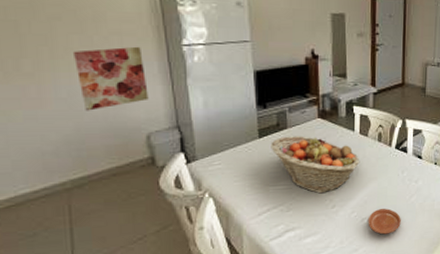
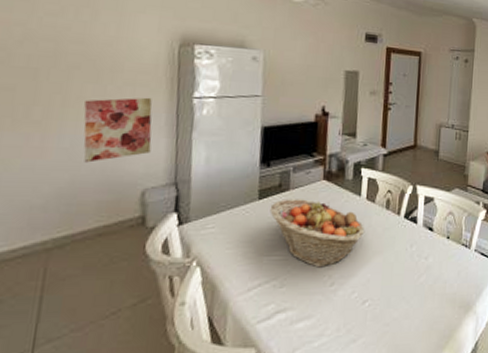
plate: present [368,208,401,235] -> none [369,290,408,322]

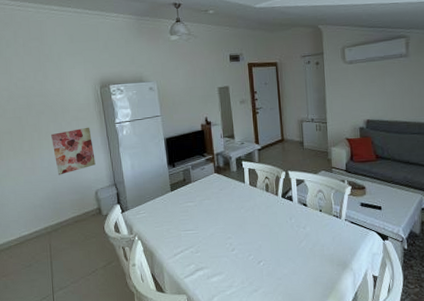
fruit basket: present [270,199,365,268] -> none [180,188,252,238]

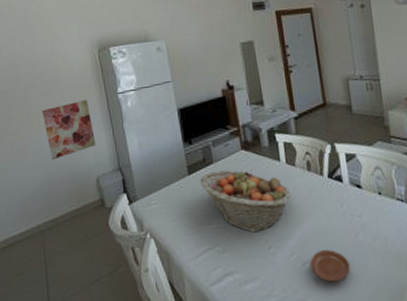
fruit basket: none [180,188,252,238] -> present [199,170,292,233]
plate: none [264,253,294,277] -> present [310,250,350,282]

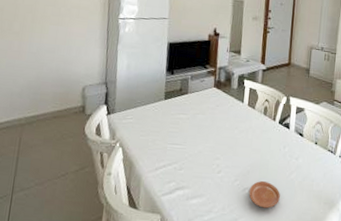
wall art: present [42,99,96,160] -> none [45,17,91,64]
fruit basket: present [199,170,292,233] -> none [173,100,247,158]

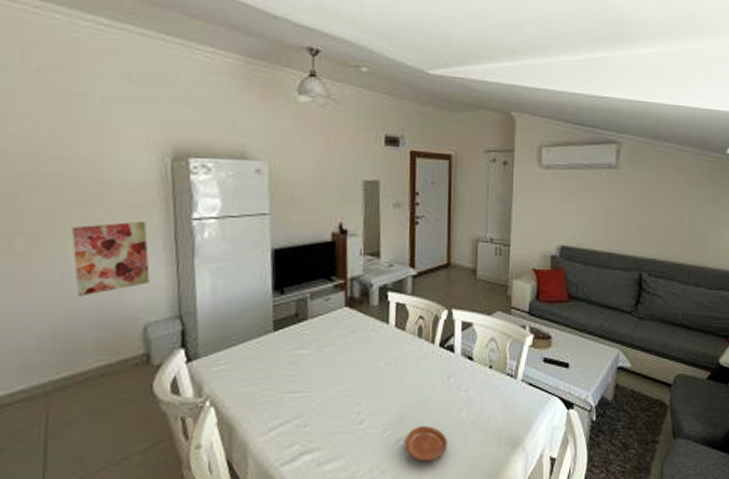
wall art: none [45,17,91,64] -> present [72,221,150,297]

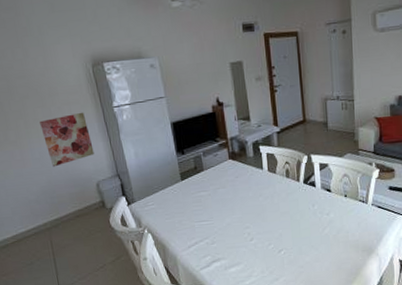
plate: present [404,426,447,462] -> none [284,240,317,265]

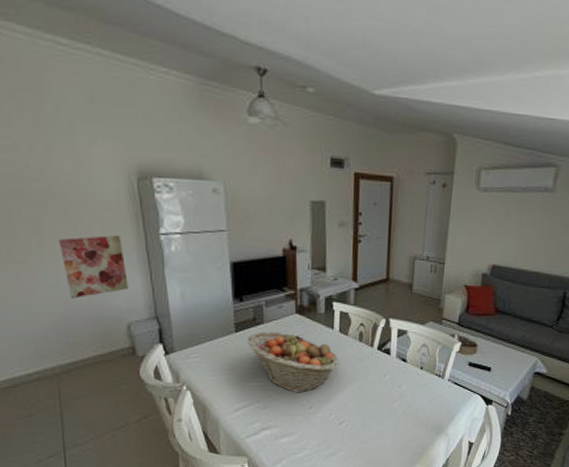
fruit basket: none [191,176,272,228] -> present [247,331,339,393]

